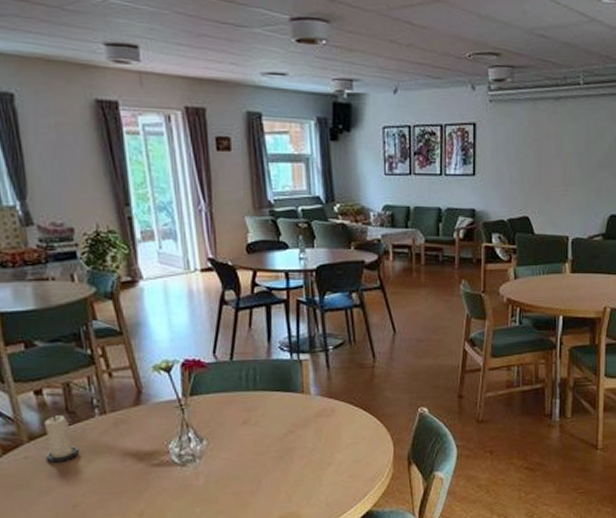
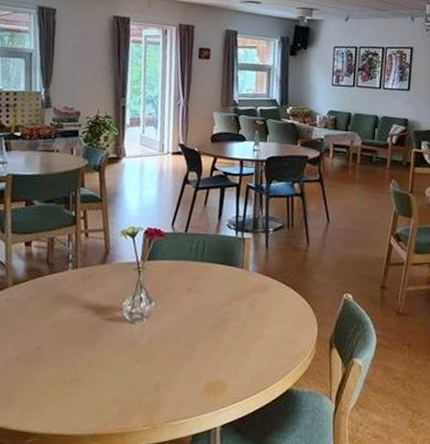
candle: present [43,414,80,463] -> none [23,264,51,307]

